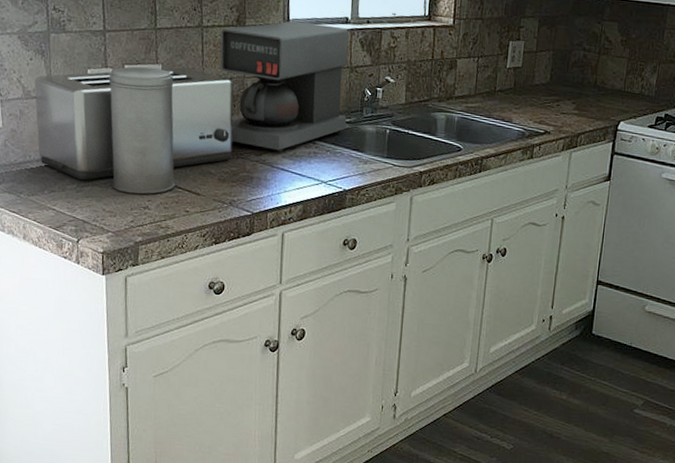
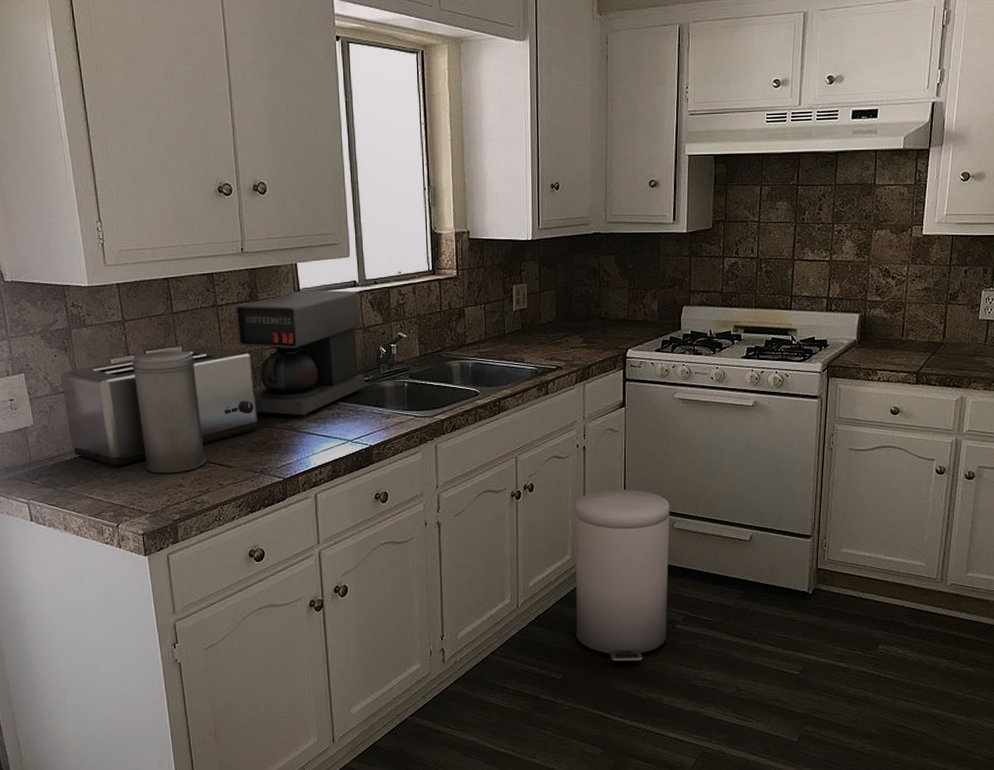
pedal bin: none [531,263,644,442] -> present [575,489,670,663]

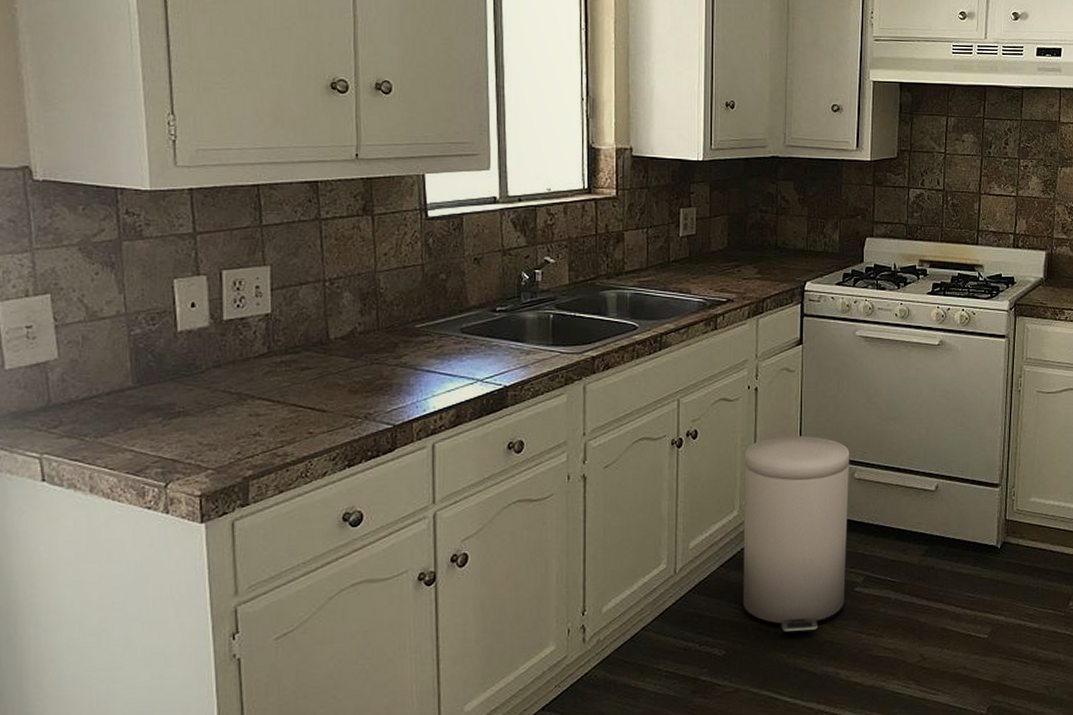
toaster: present [60,346,259,467] -> none [101,267,365,412]
canister: present [131,351,207,474] -> none [202,271,294,420]
coffee maker: present [235,290,366,418] -> none [343,205,502,353]

